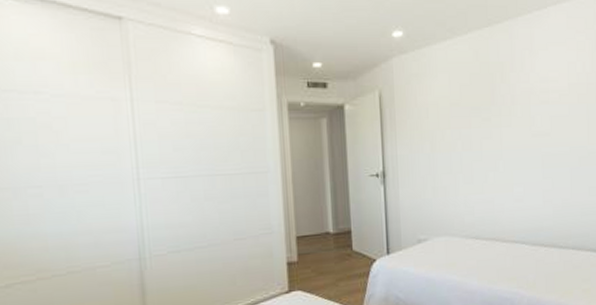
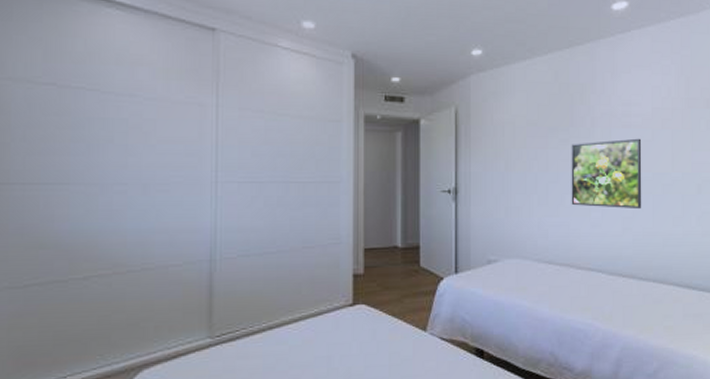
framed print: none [493,114,561,182] -> present [571,138,642,210]

